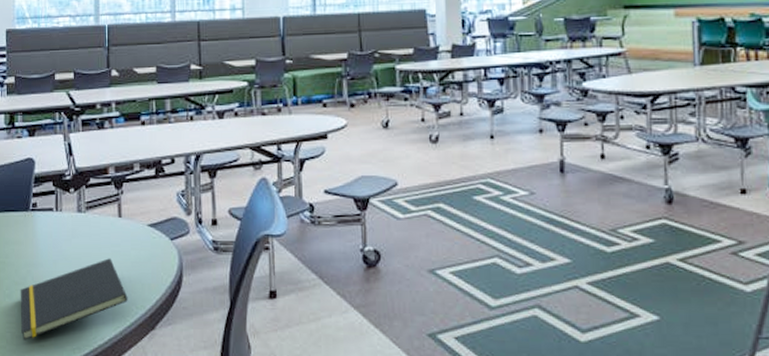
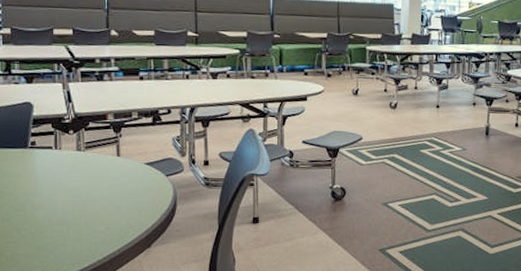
notepad: present [20,258,128,340] -> none [19,190,126,257]

